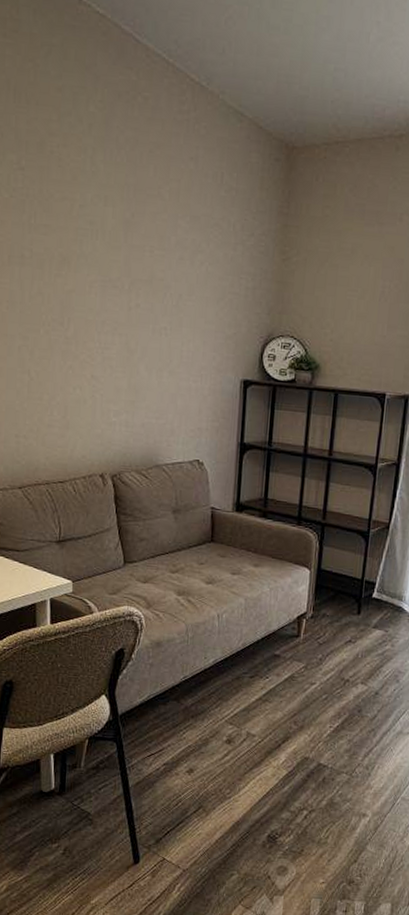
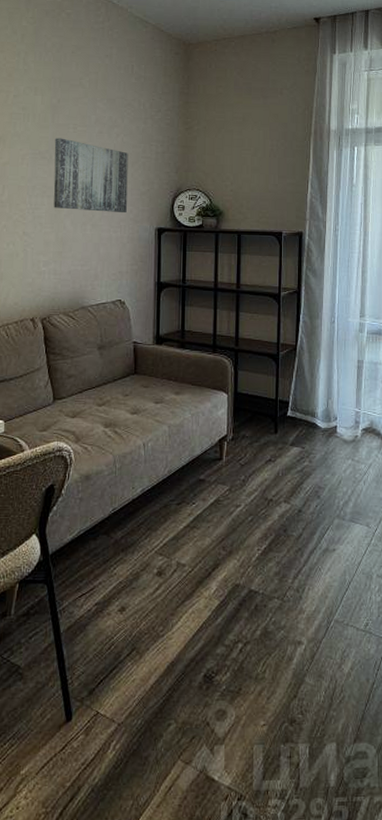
wall art: none [126,262,214,359] -> present [53,138,129,212]

